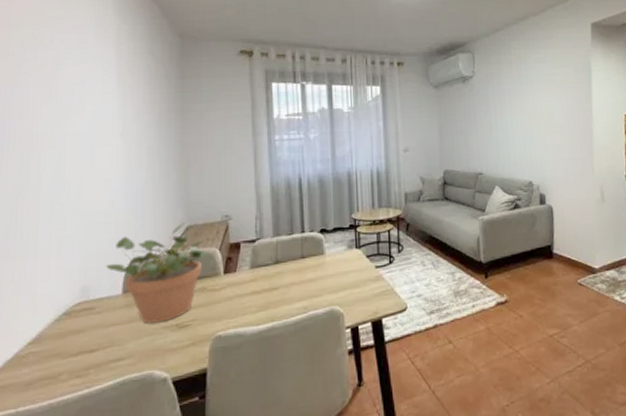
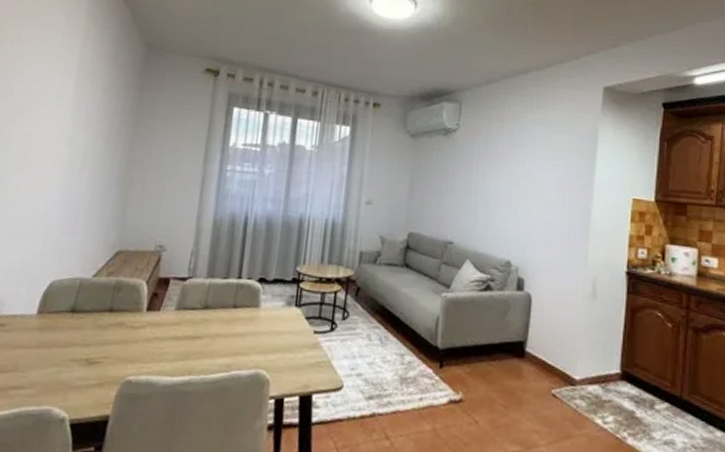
potted plant: present [105,223,211,323] -> none [25,246,137,354]

